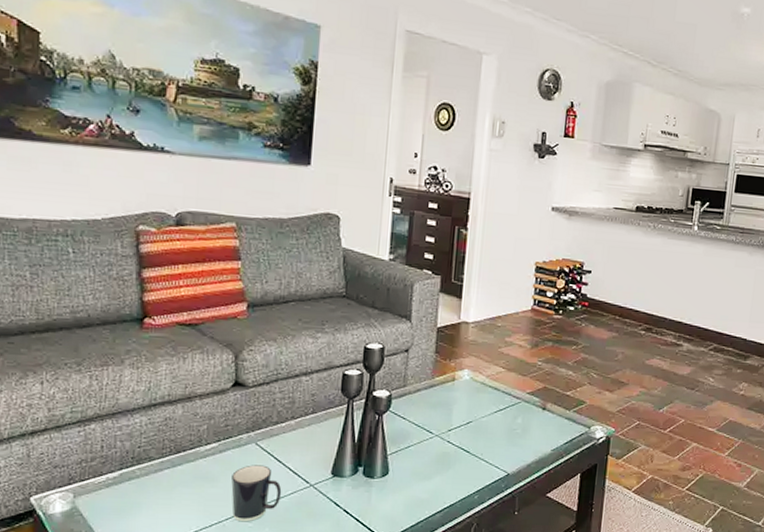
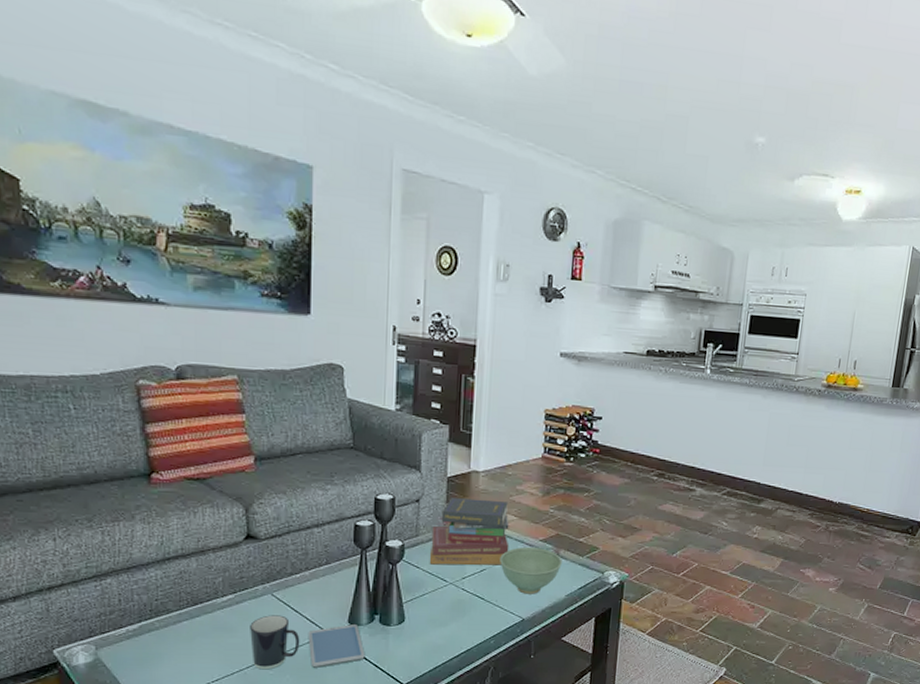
tablet: none [290,476,347,521] -> present [308,624,365,668]
books: none [417,348,497,418] -> present [430,498,510,565]
bowl: none [486,400,549,448] -> present [500,547,562,594]

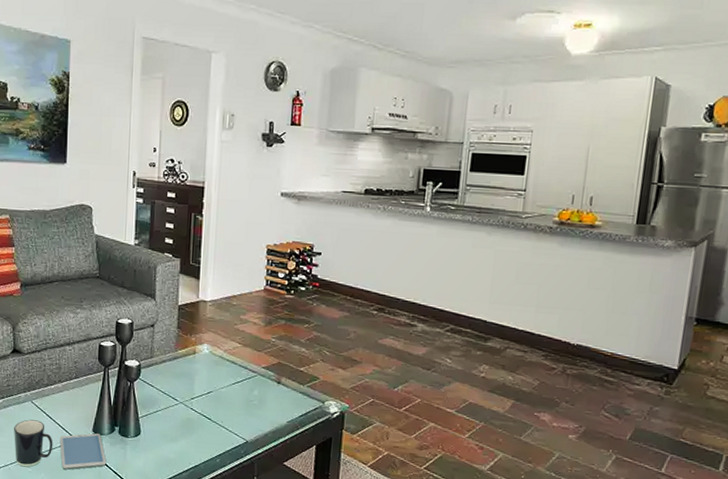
books: present [430,498,510,565] -> none [163,324,234,389]
bowl: present [500,547,562,594] -> none [225,373,284,418]

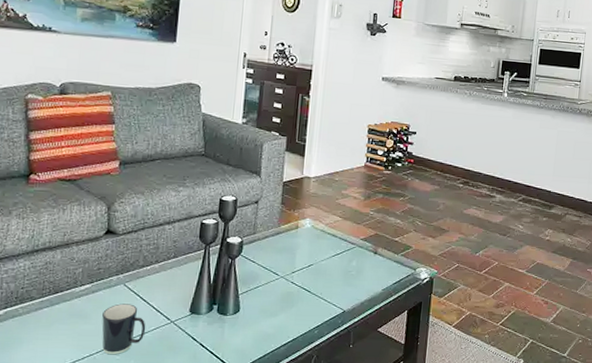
tablet: present [59,433,107,470] -> none [153,313,203,354]

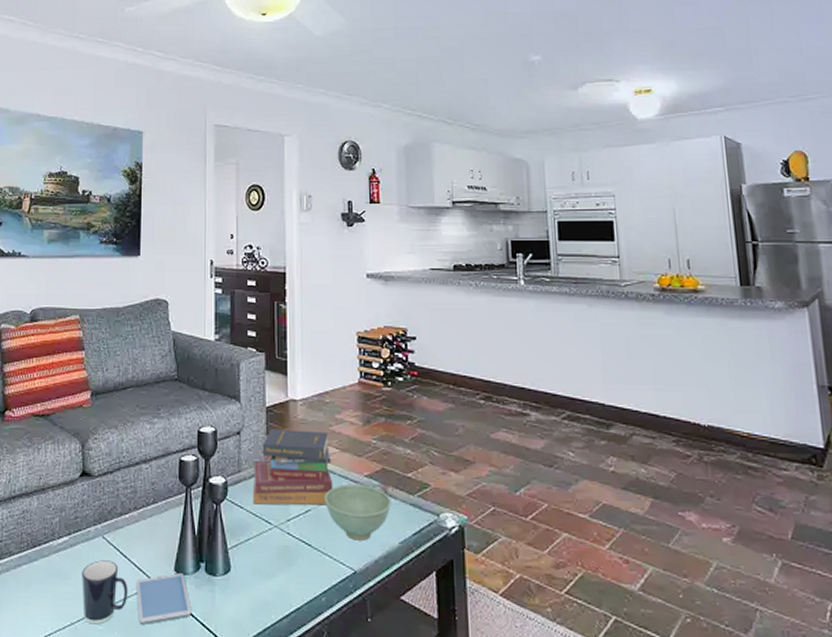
tablet: none [153,313,203,354] -> present [136,573,192,624]
books: none [265,200,335,261] -> present [254,429,333,506]
bowl: none [325,245,380,288] -> present [325,484,391,541]

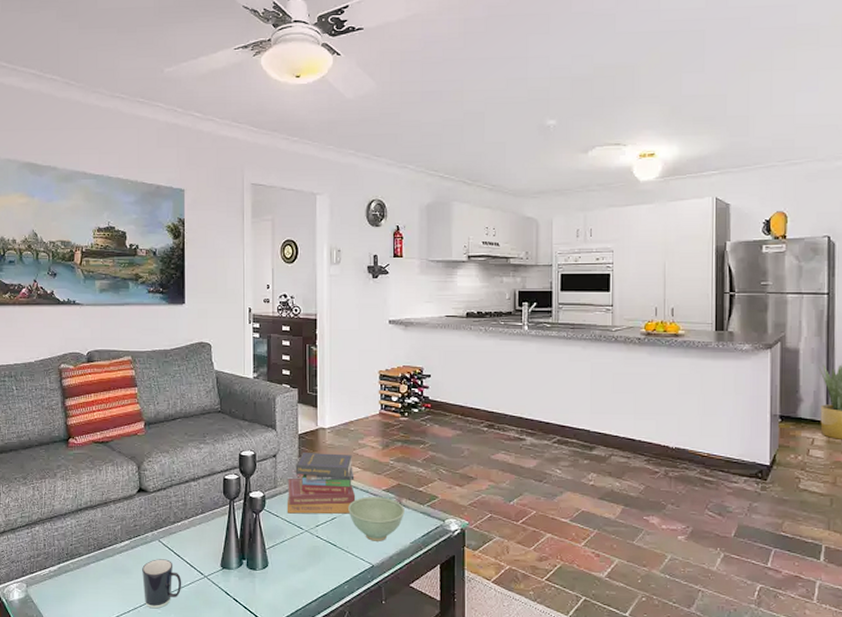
tablet: present [136,573,192,624] -> none [188,568,236,608]

